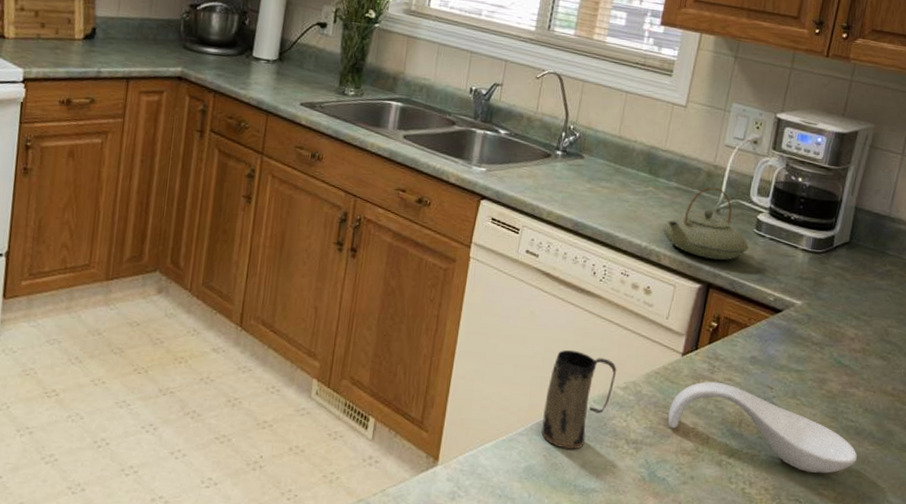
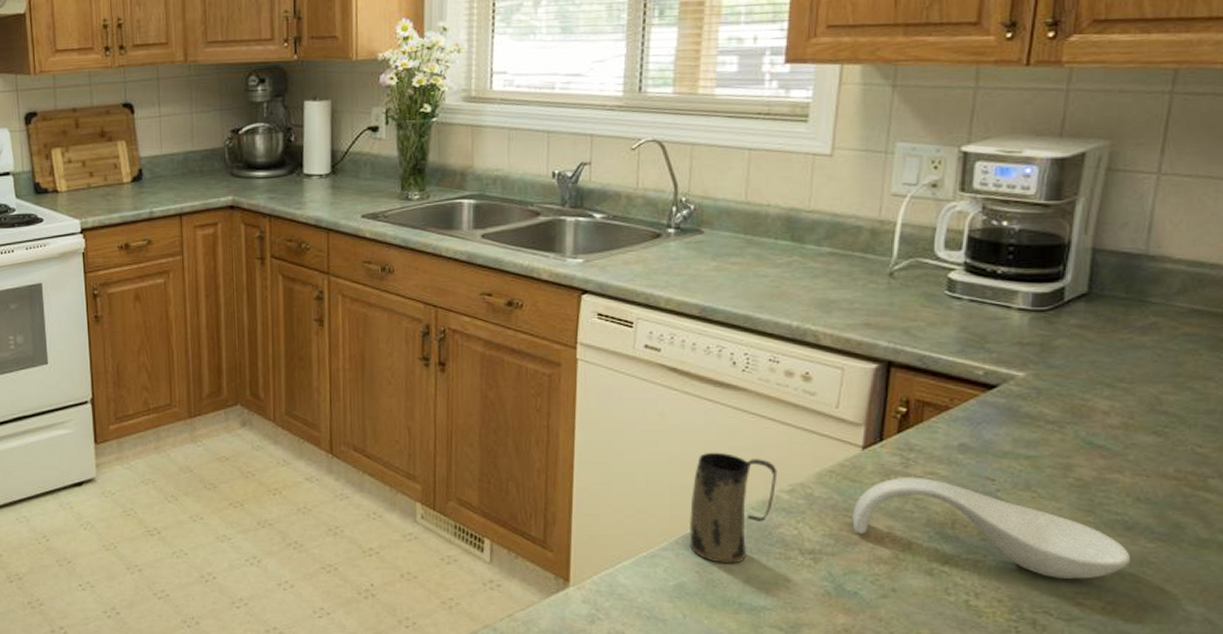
teapot: present [661,187,749,261] -> none [815,246,940,334]

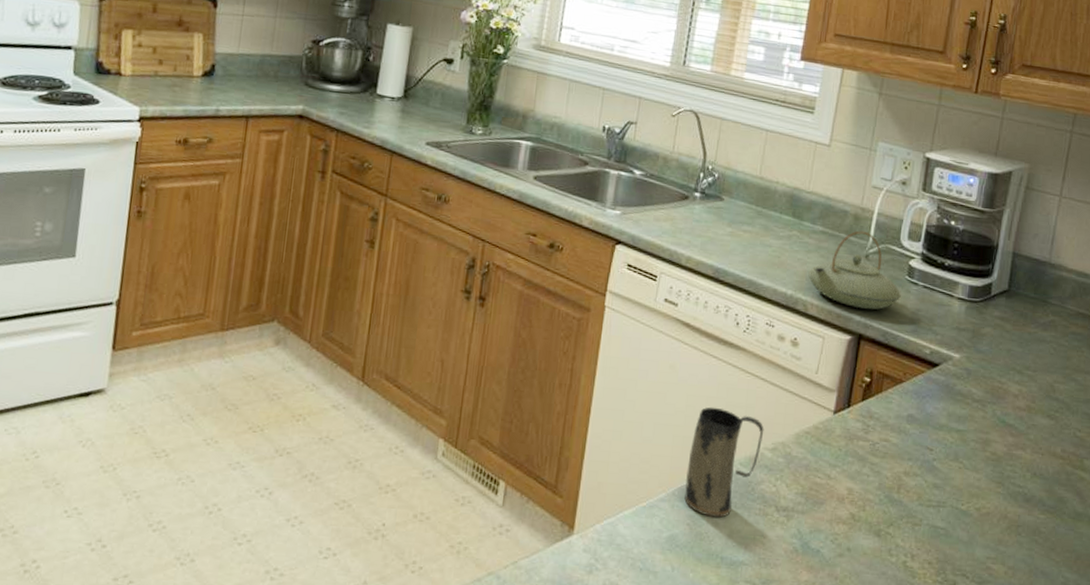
teapot: none [815,246,940,334] -> present [807,230,901,310]
spoon rest: present [852,478,1130,579] -> none [820,442,1027,545]

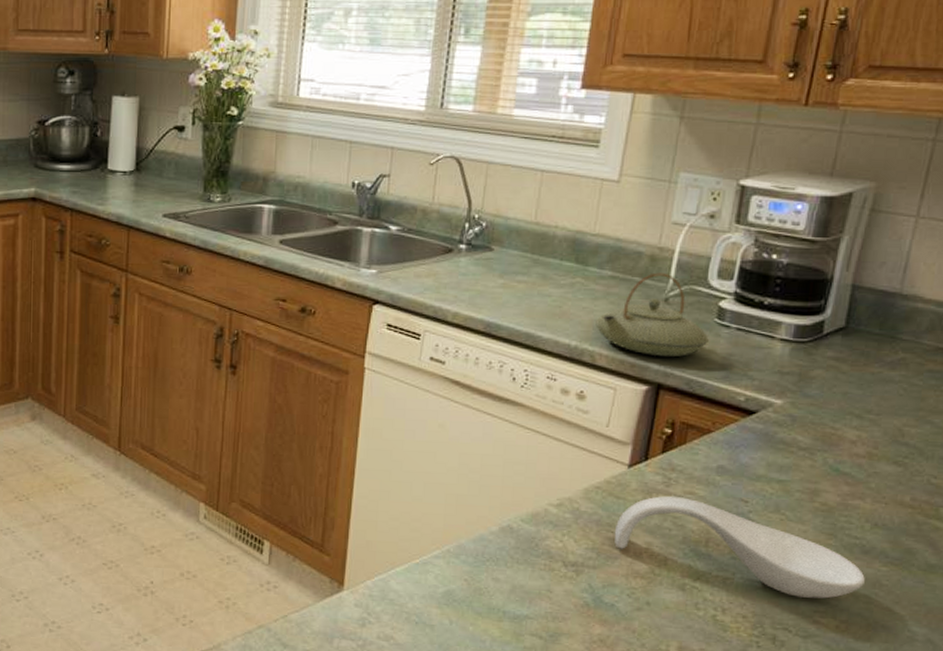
mug: present [684,407,764,518] -> none [460,464,548,573]
spoon rest: none [820,442,1027,545] -> present [614,496,865,599]

